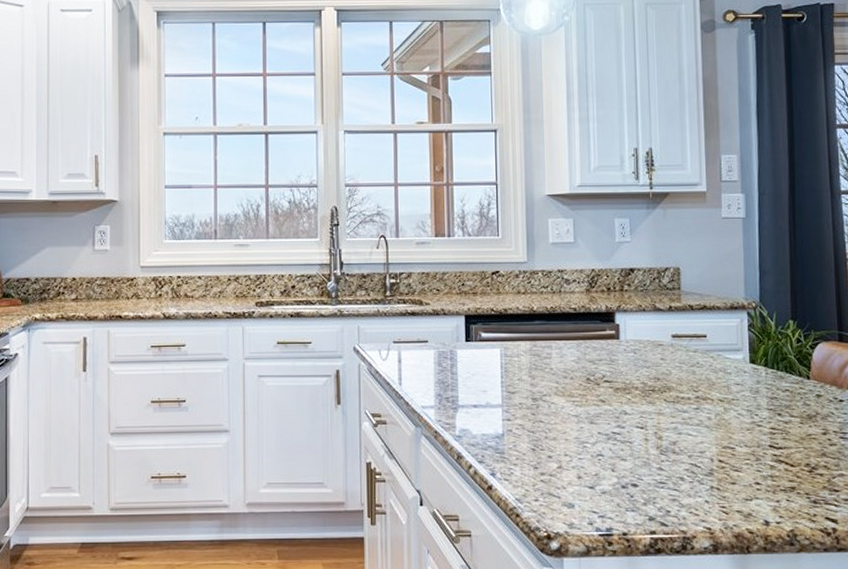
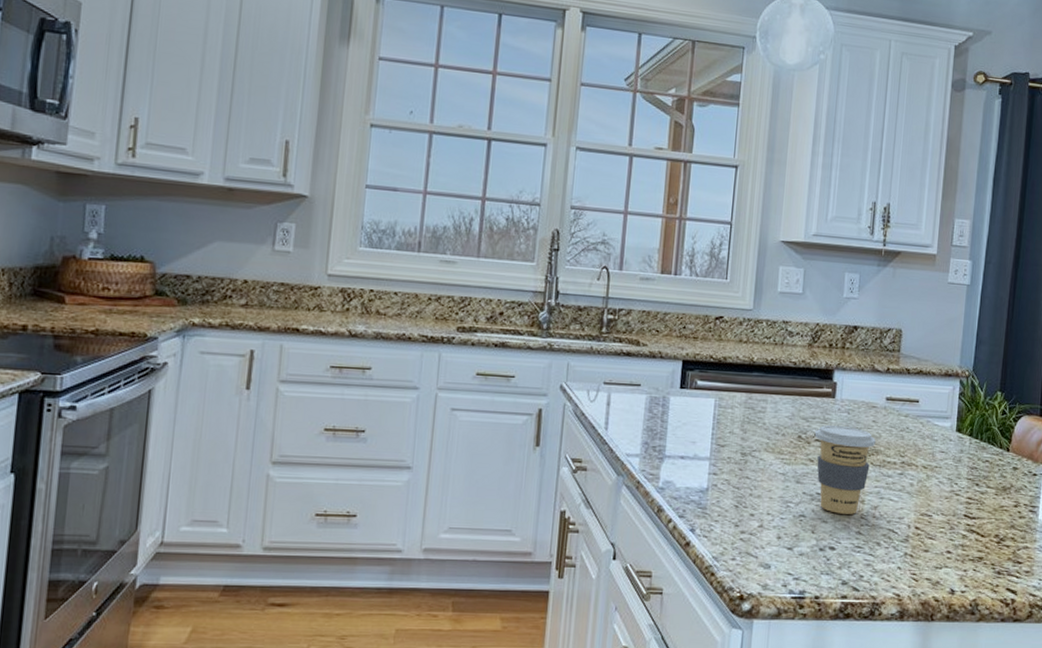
coffee cup: none [604,365,666,451] -> present [815,425,876,514]

